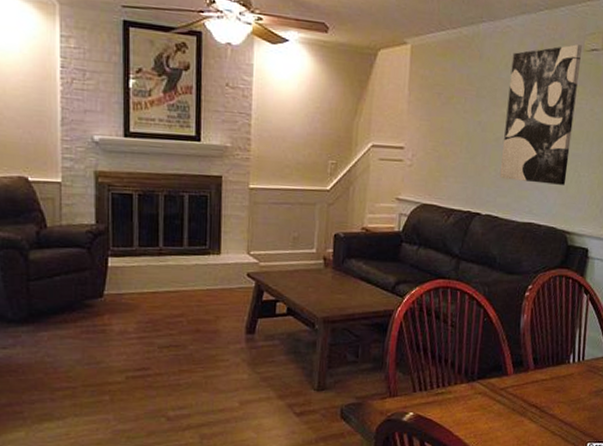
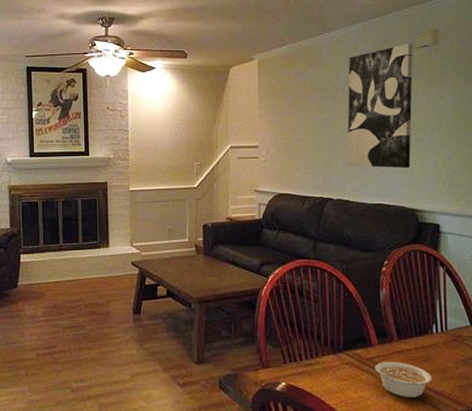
legume: none [508,391,564,429] -> present [375,361,432,398]

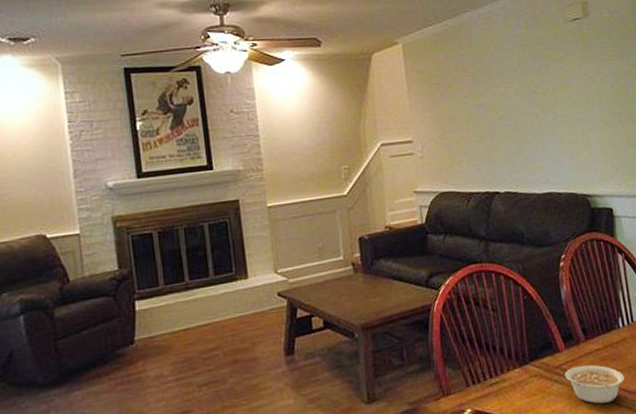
wall art: present [348,44,412,168] -> none [500,17,576,155]

